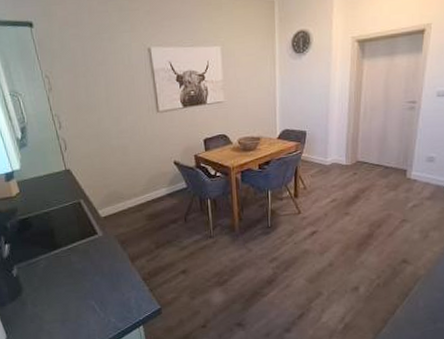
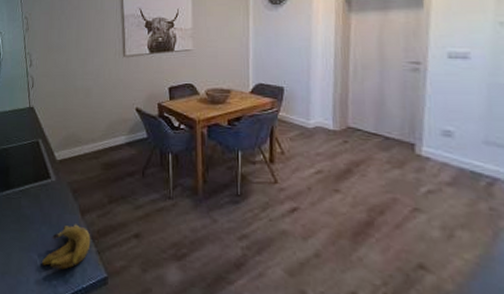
banana: none [99,270,143,309] -> present [42,224,91,270]

